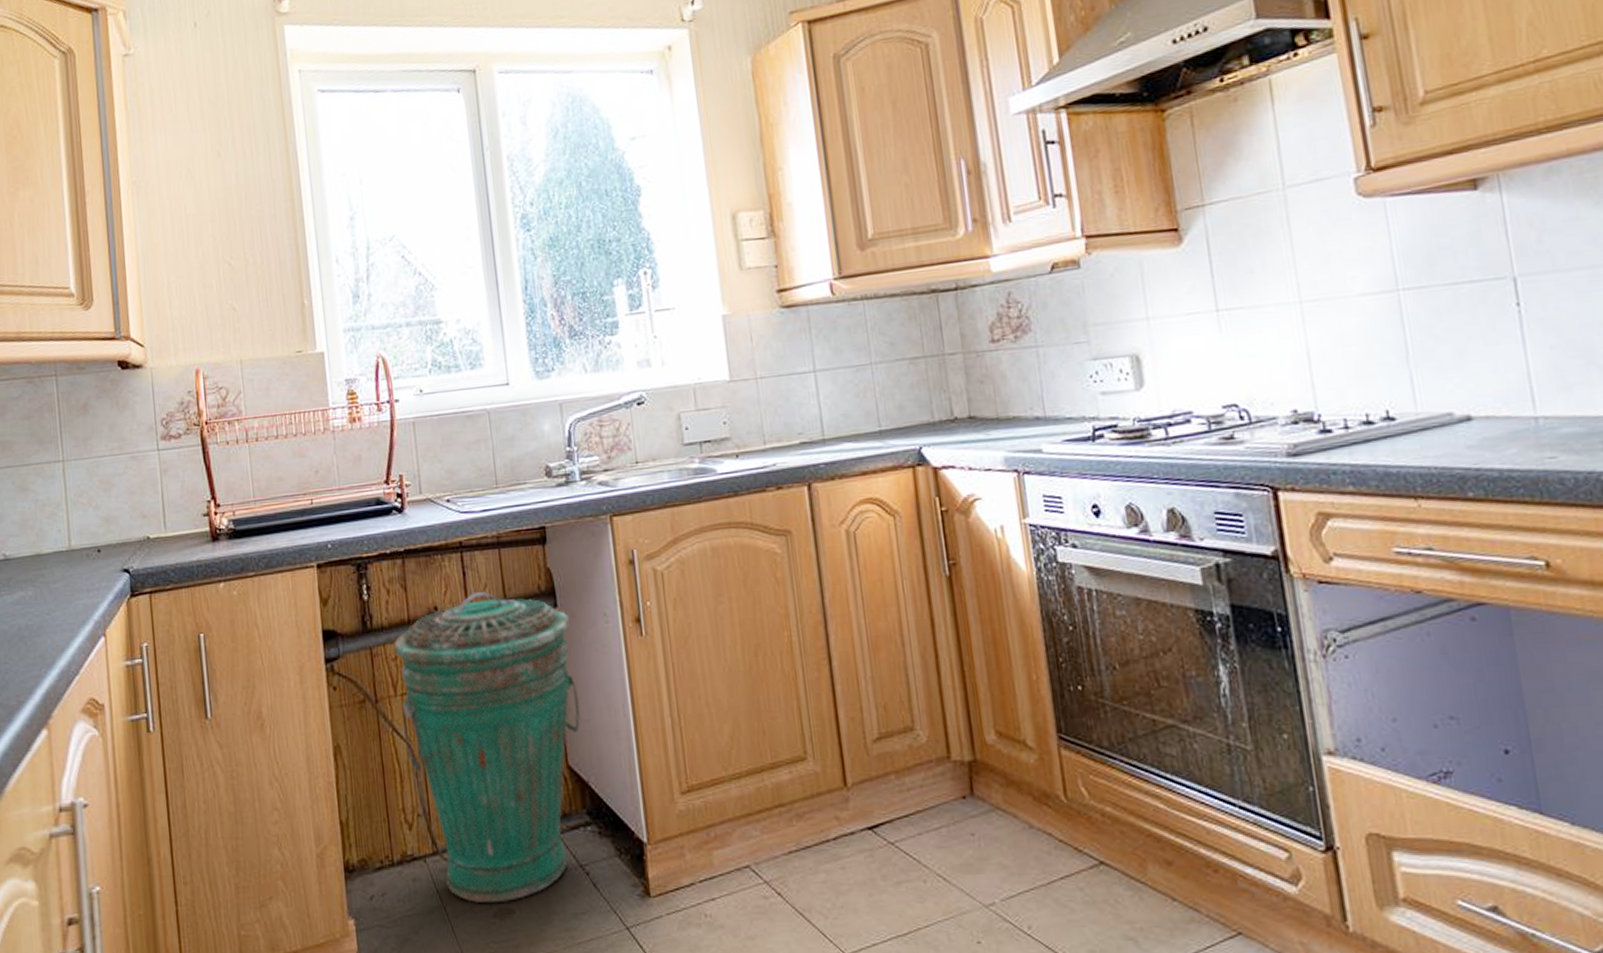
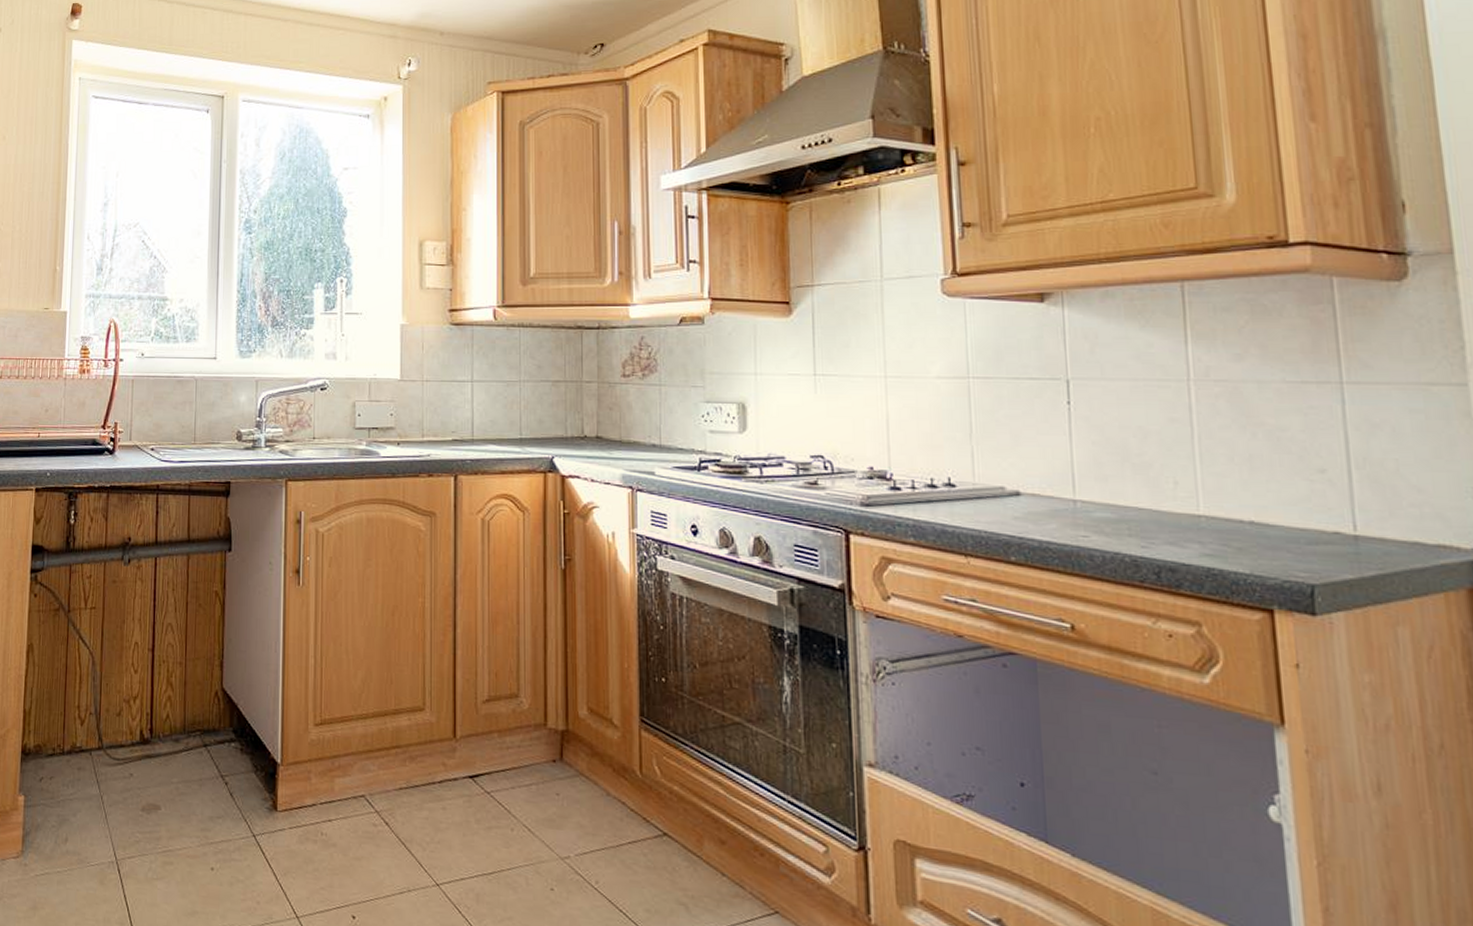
trash can: present [393,592,580,904] -> none [88,530,240,799]

